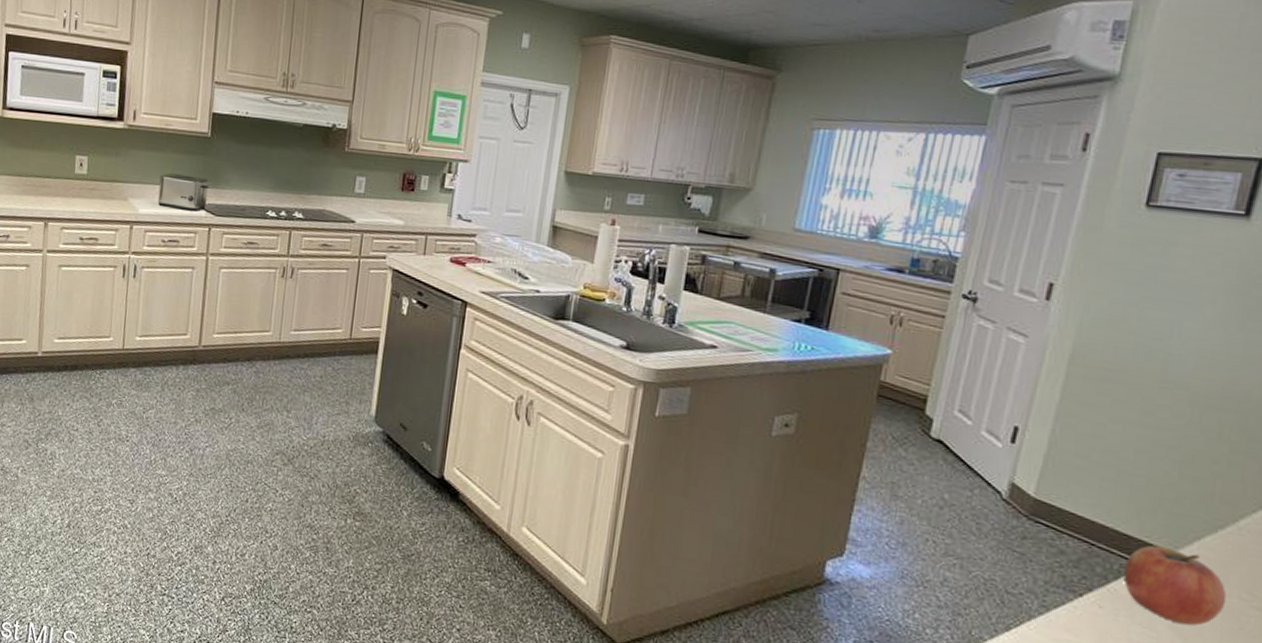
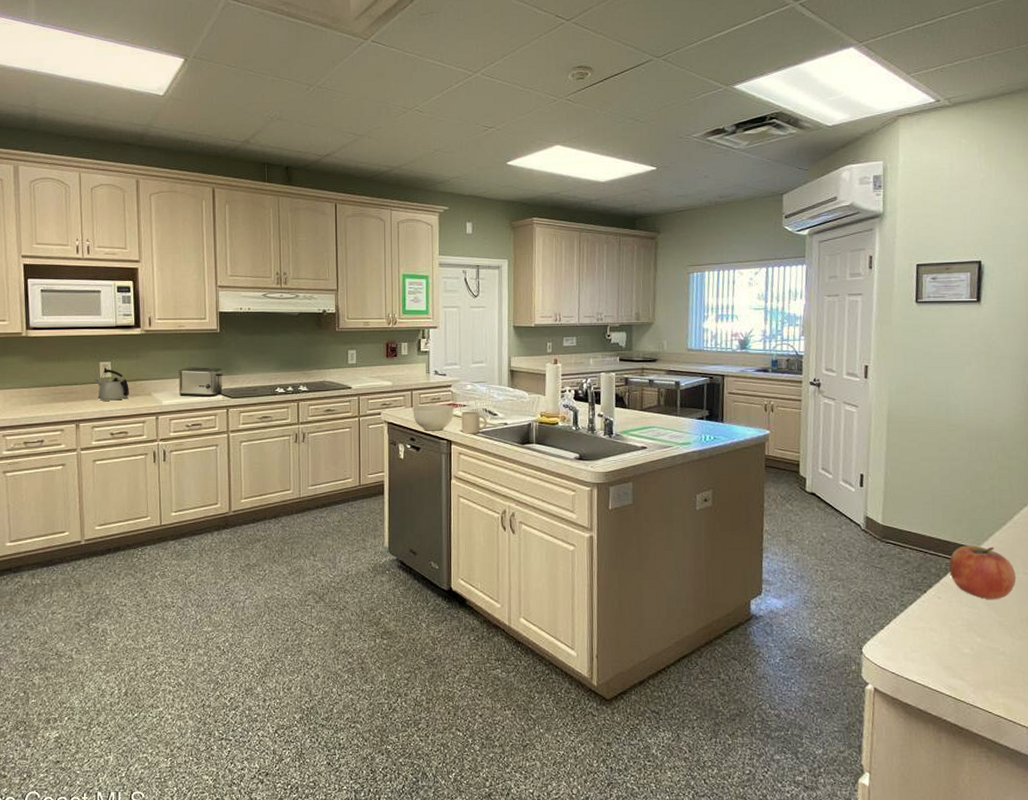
kettle: none [69,164,105,202] -> present [94,369,129,402]
bowl: none [424,253,476,288] -> present [413,404,454,431]
mug: none [481,268,515,299] -> present [461,411,487,434]

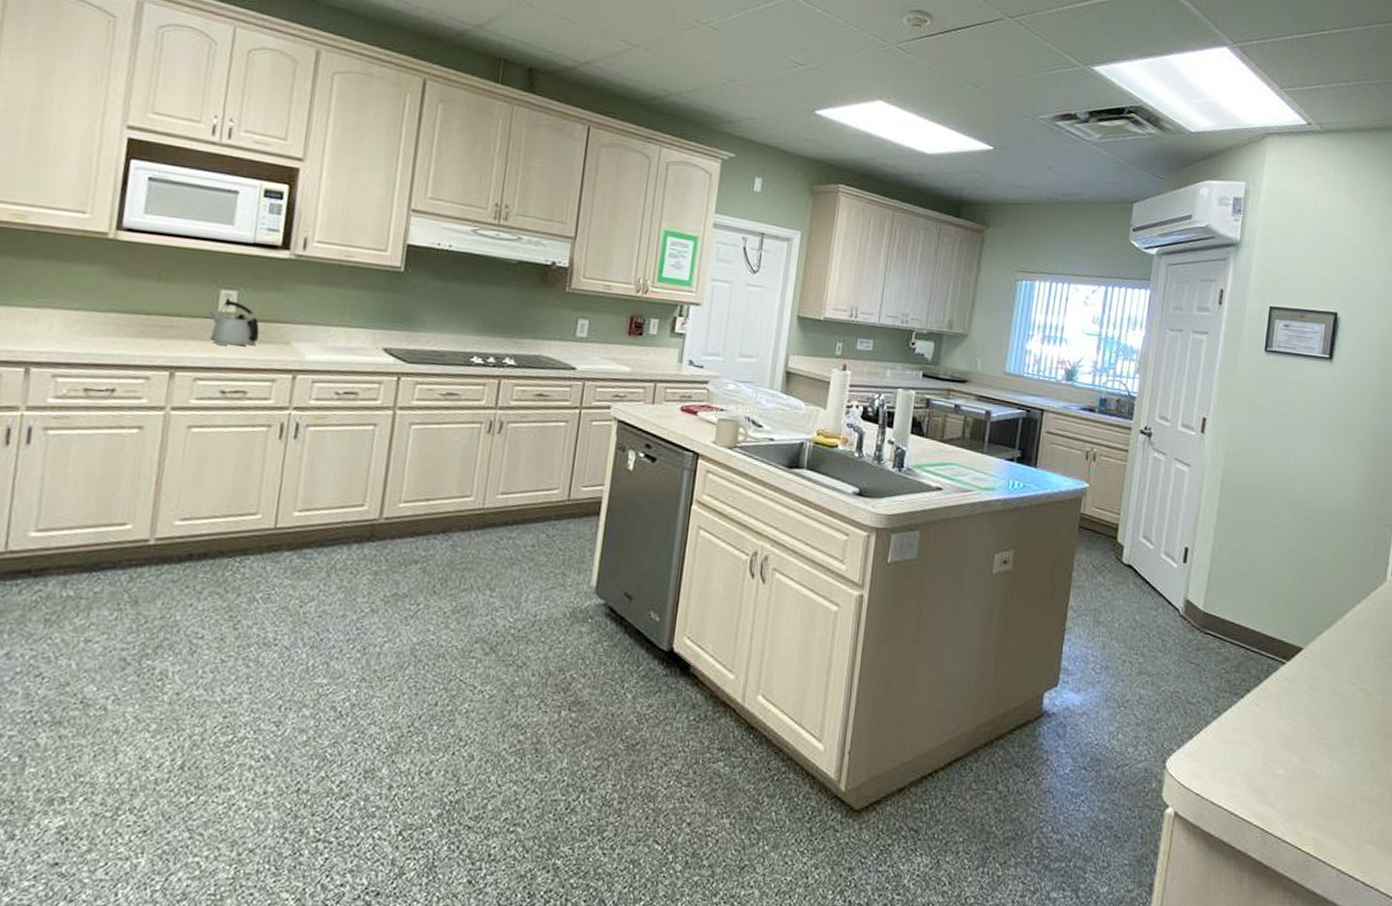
toaster: present [178,366,223,398] -> none [331,312,400,359]
bowl: present [413,404,454,431] -> none [653,402,709,439]
fruit: present [949,545,1017,600] -> none [1271,644,1342,713]

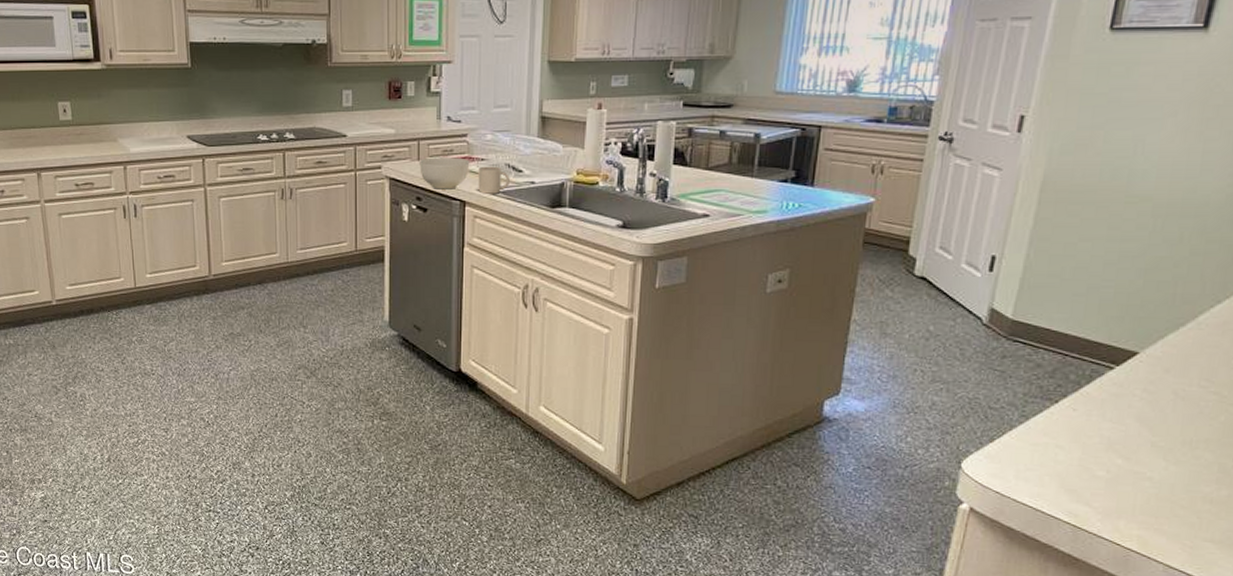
kettle: present [209,300,260,347] -> none [54,110,93,148]
bowl: none [653,402,709,439] -> present [420,157,470,189]

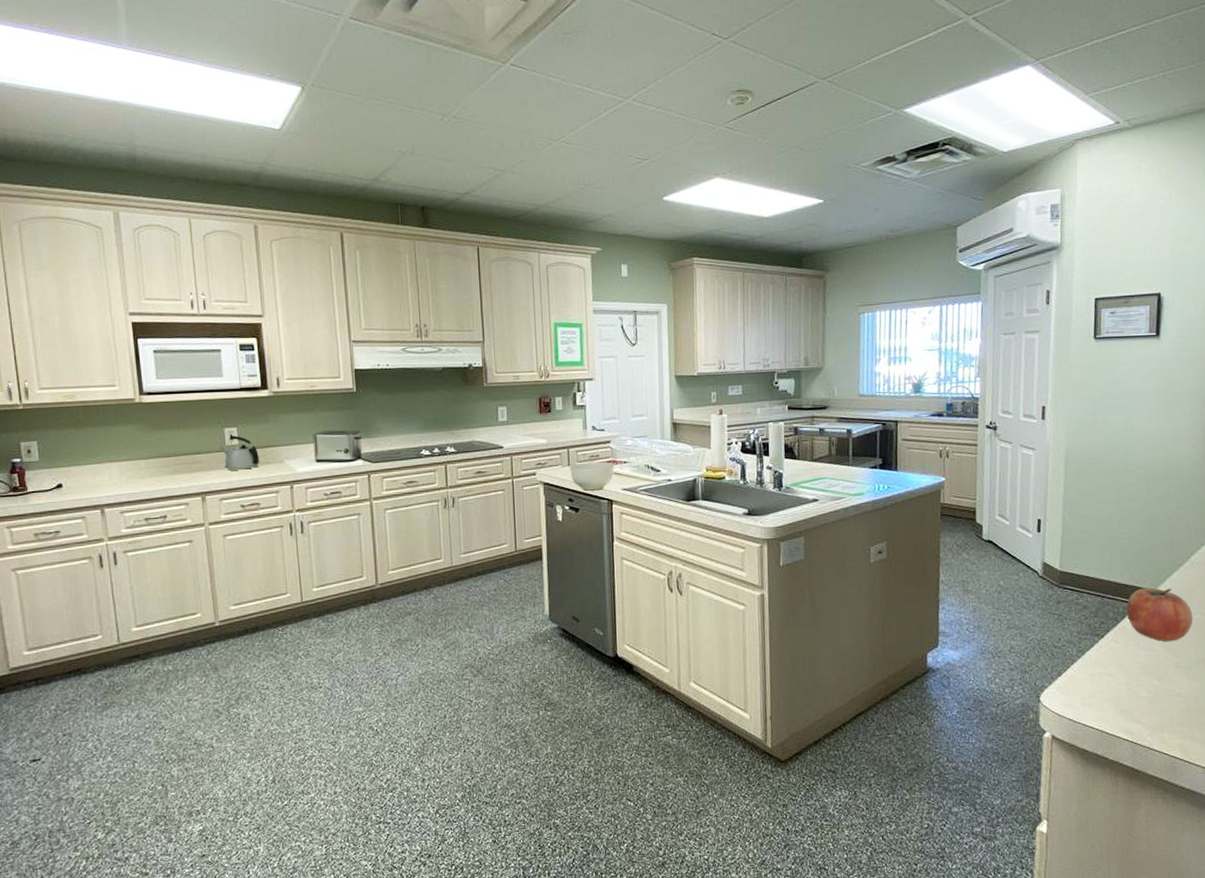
kettle: none [54,110,93,148] -> present [220,435,259,472]
toaster: none [146,108,197,145] -> present [313,429,363,463]
mug: present [478,166,510,194] -> none [622,467,650,493]
fruit: none [1095,349,1188,416] -> present [1126,587,1193,642]

